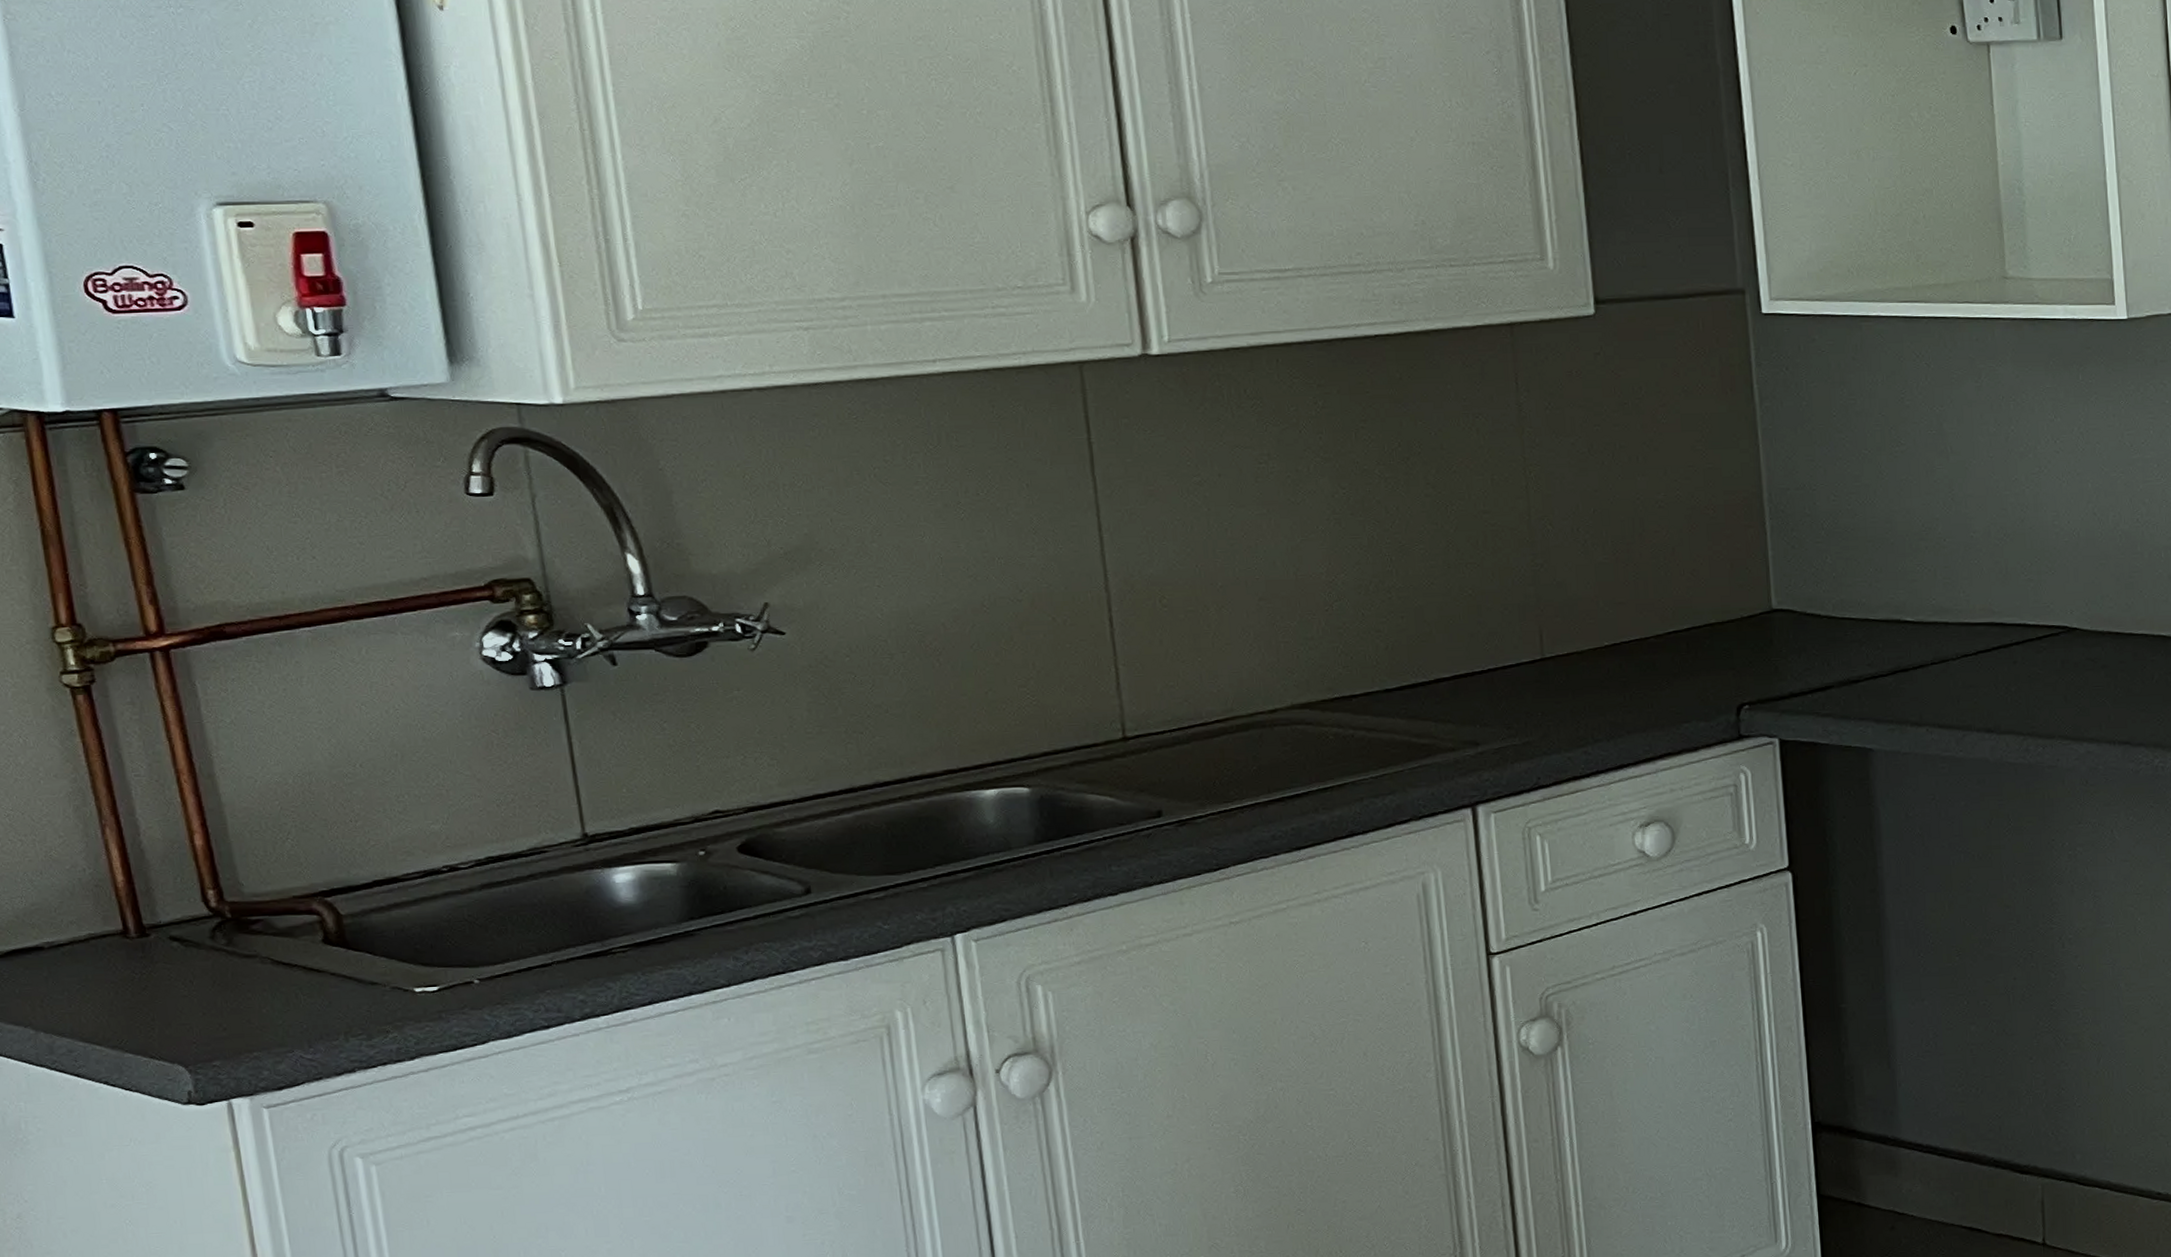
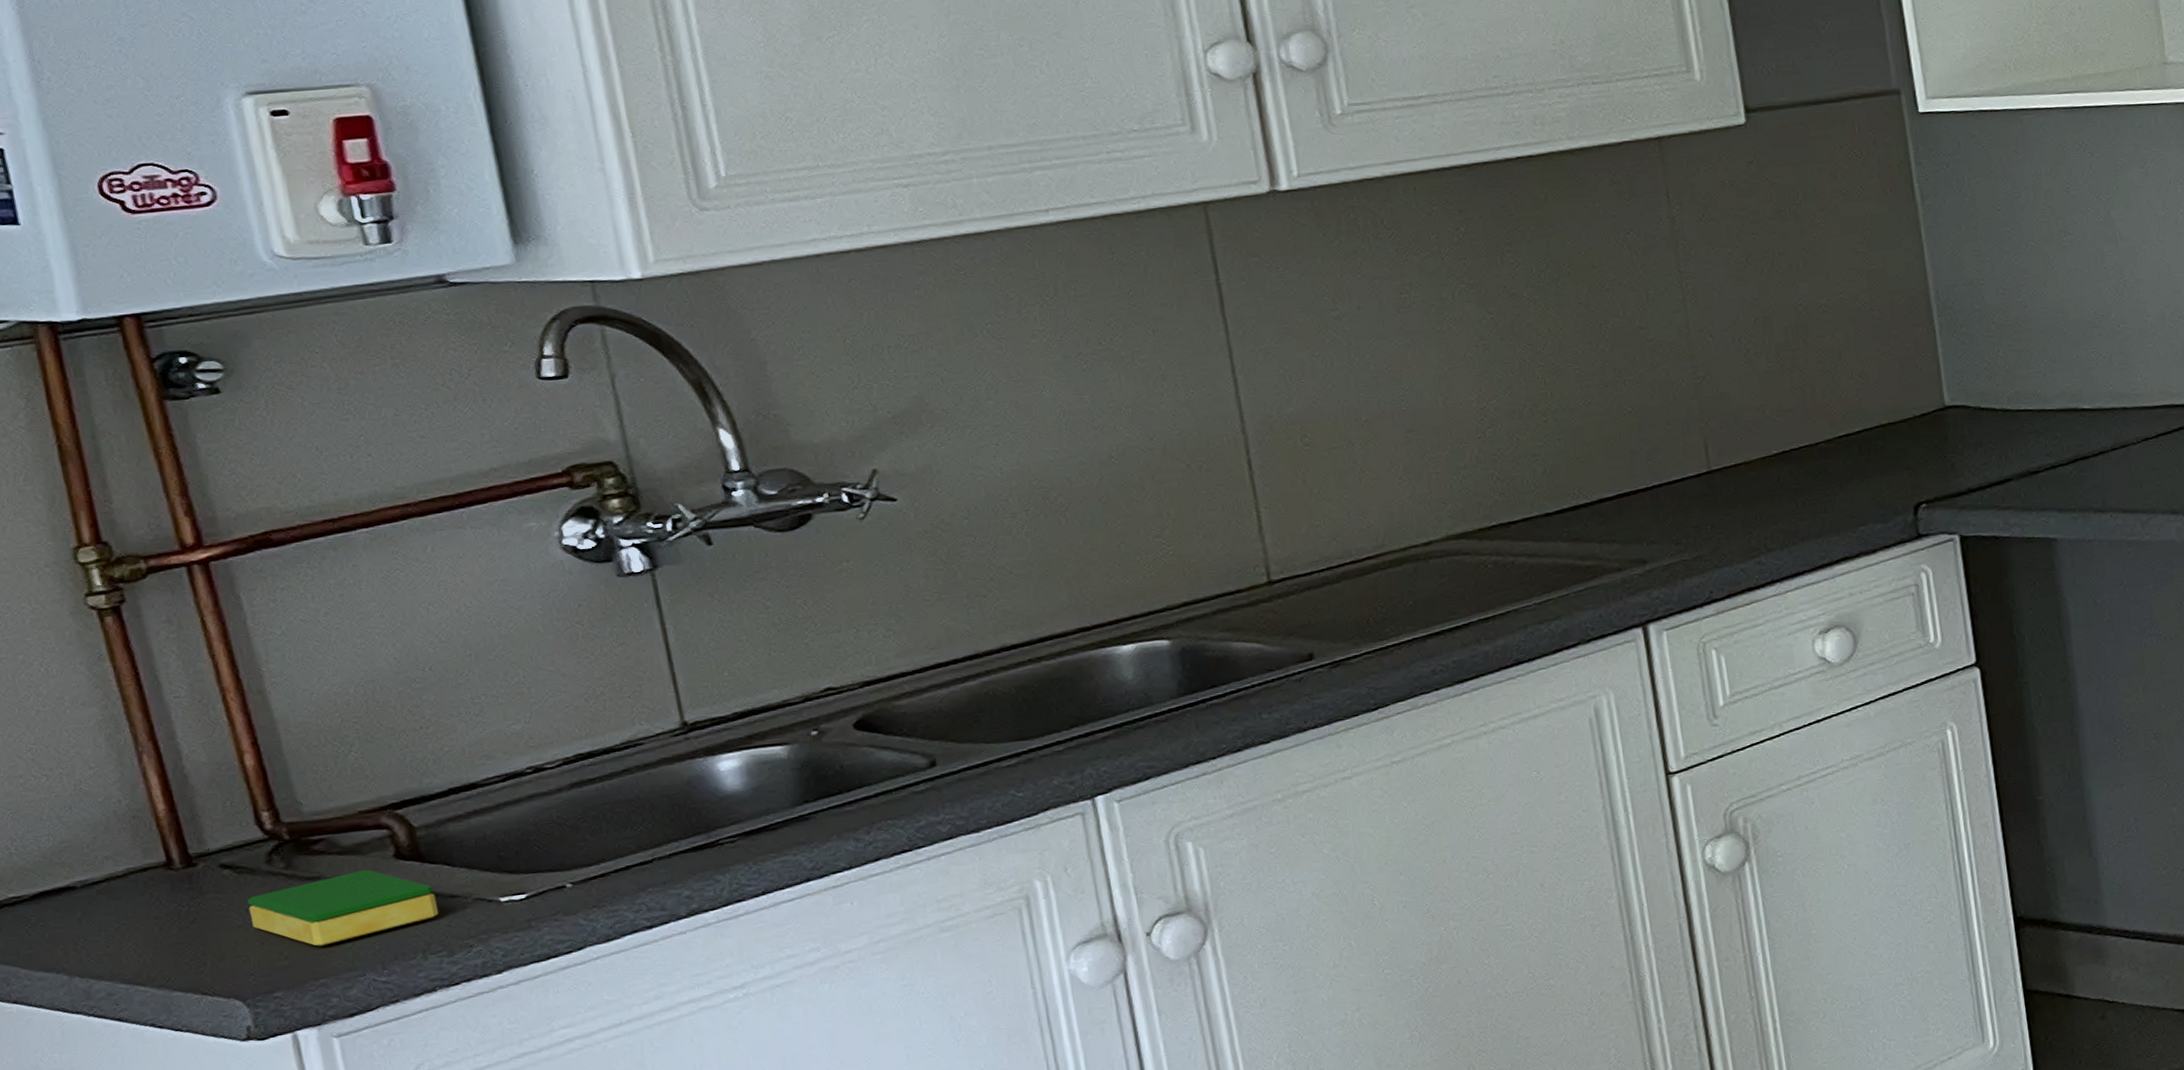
dish sponge: none [192,952,360,1021] -> present [247,870,438,946]

